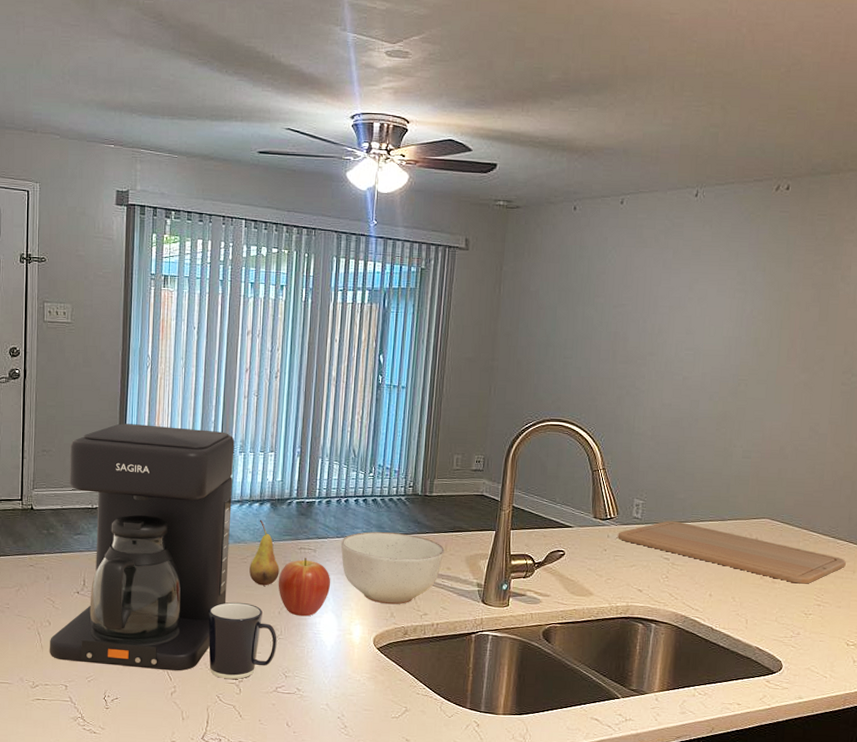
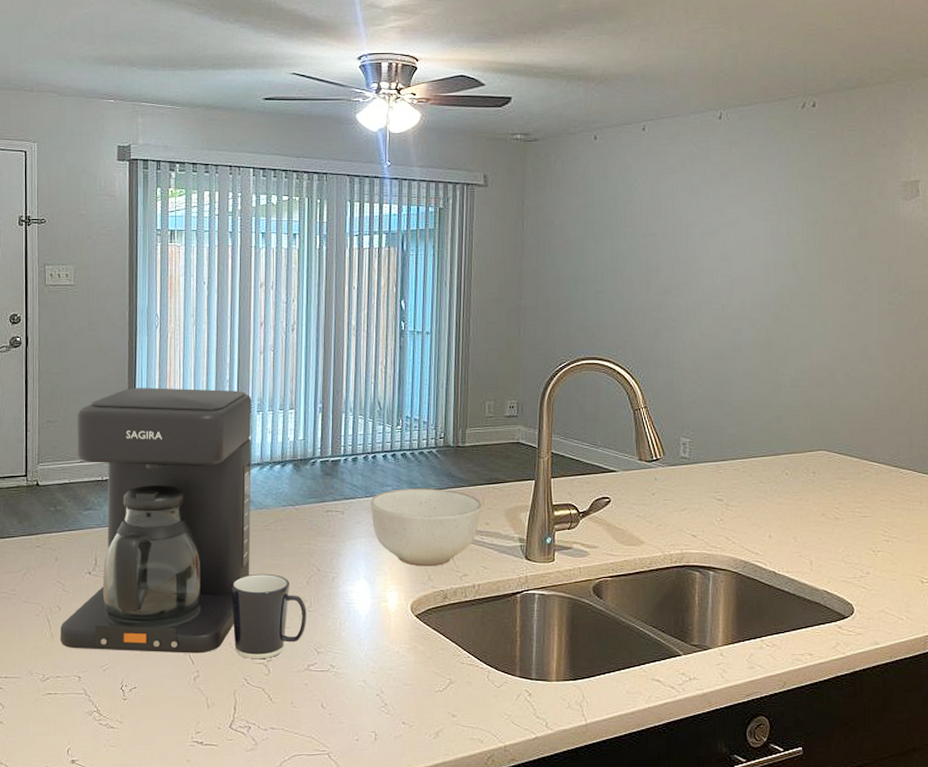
fruit: present [249,519,280,586] -> none [273,482,306,554]
fruit: present [278,557,330,617] -> none [305,520,361,585]
chopping board: present [617,521,846,584] -> none [666,459,912,519]

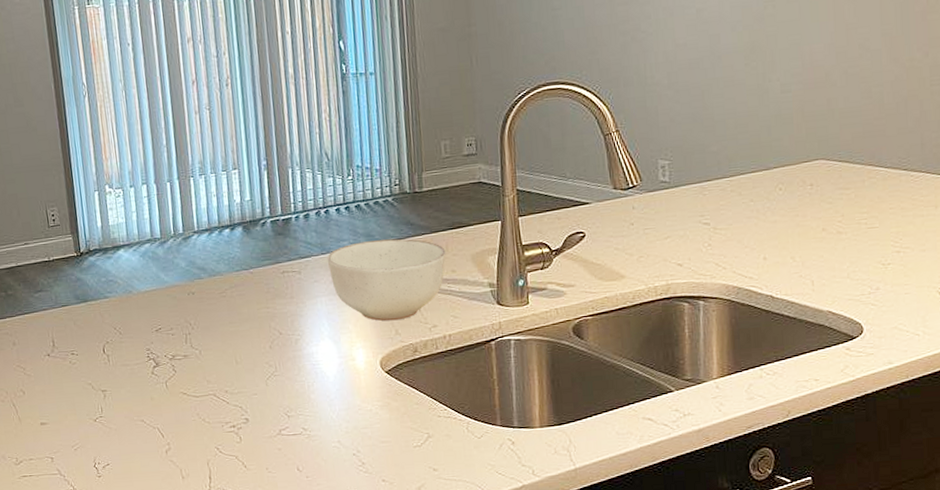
coffee maker: present [60,388,252,654] -> none [14,155,211,431]
mug: present [231,573,307,659] -> none [192,341,274,428]

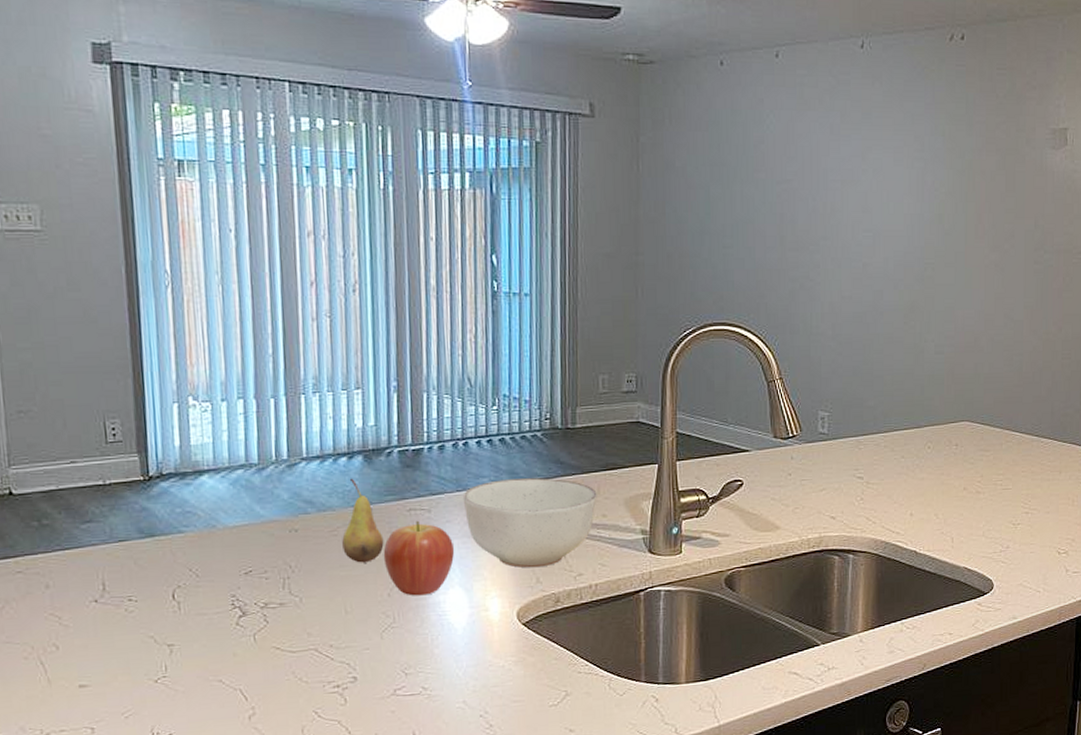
fruit: none [230,246,264,320] -> present [342,478,384,563]
fruit: none [263,281,323,348] -> present [383,520,454,596]

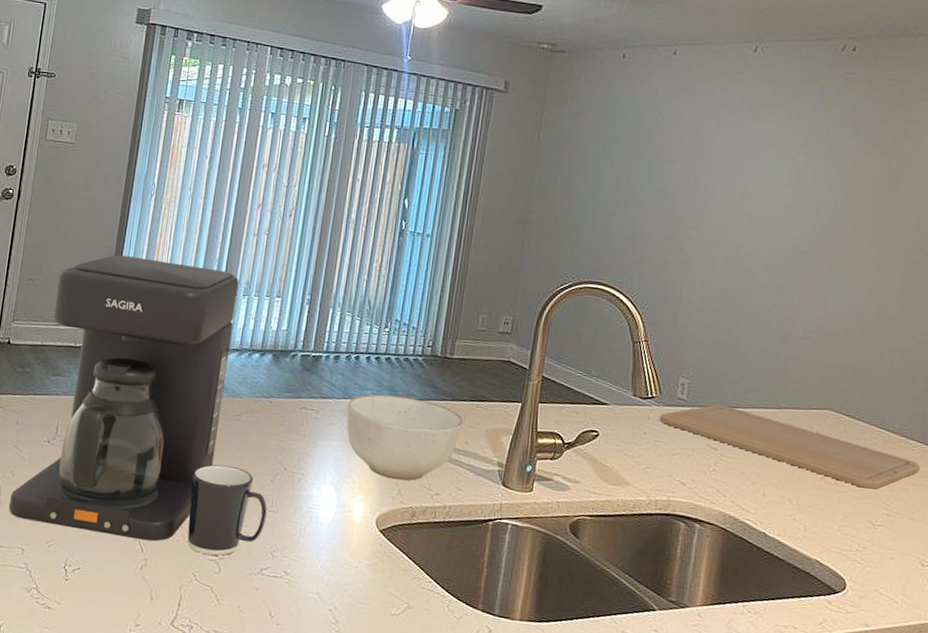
coffee maker: none [59,365,315,695] -> present [9,255,239,542]
mug: none [290,587,390,689] -> present [187,464,267,556]
fruit: present [342,478,384,563] -> none [242,372,277,449]
fruit: present [383,520,454,596] -> none [273,418,333,487]
chopping board: none [803,433,1051,491] -> present [659,404,920,489]

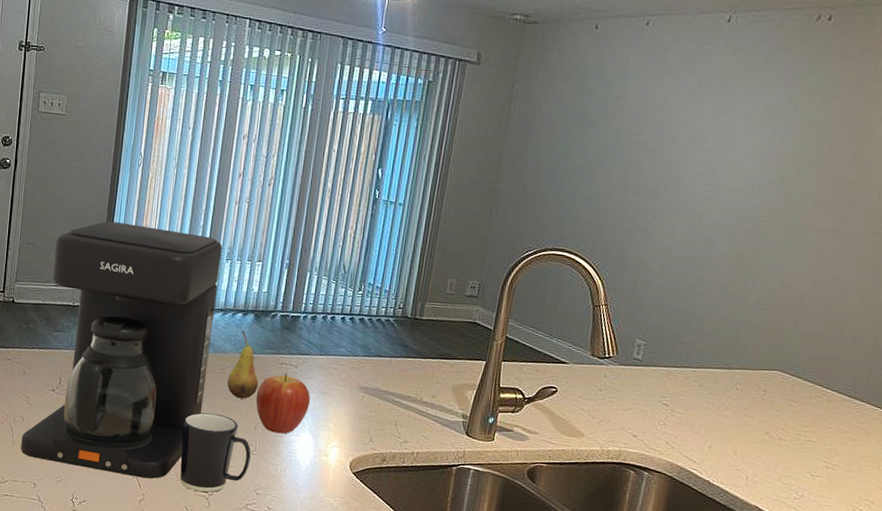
fruit: none [242,372,277,449] -> present [227,330,259,399]
fruit: none [273,418,333,487] -> present [255,373,310,434]
bowl: present [347,394,463,481] -> none [323,351,431,430]
chopping board: present [659,404,920,489] -> none [615,364,861,444]

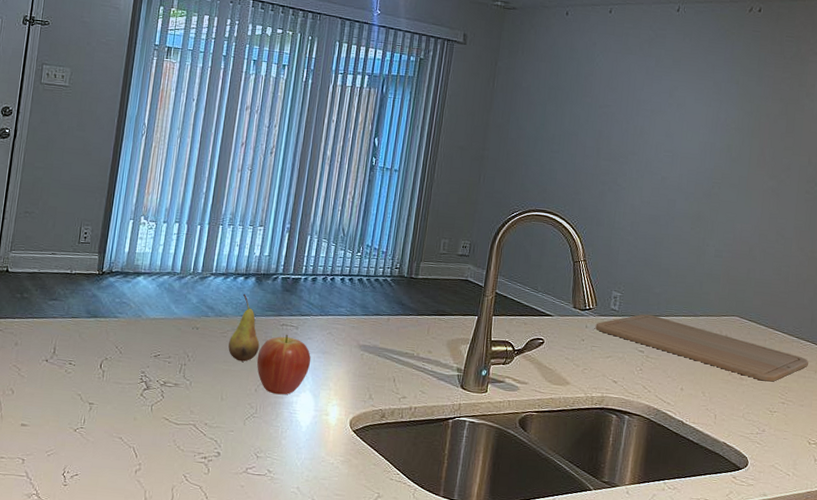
coffee maker: present [21,221,222,479] -> none [9,189,225,448]
mug: present [180,412,251,493] -> none [178,377,252,459]
chopping board: none [615,364,861,444] -> present [595,314,808,382]

